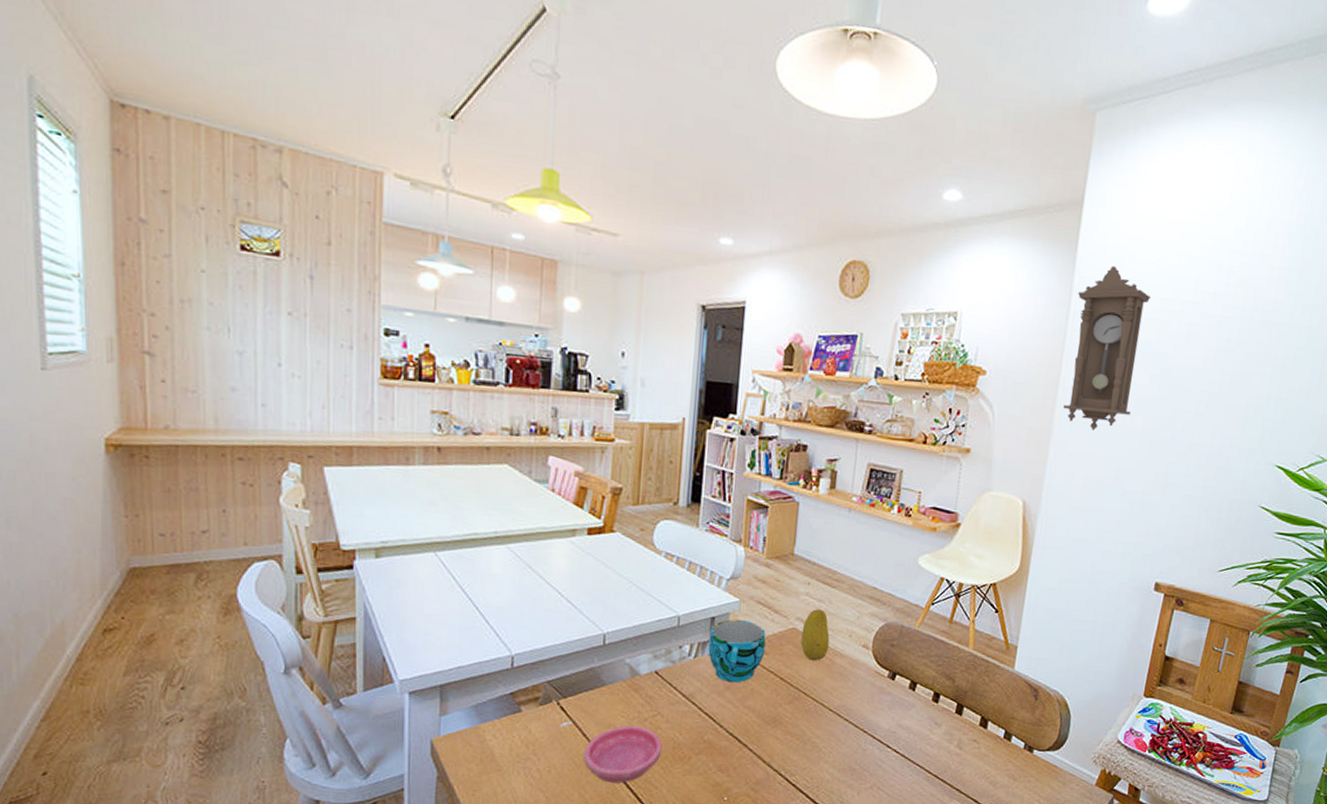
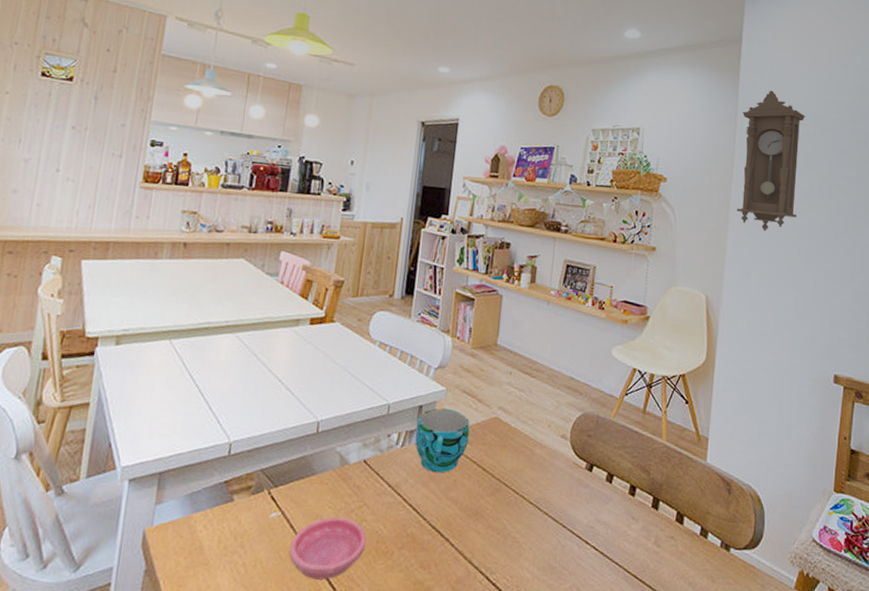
fruit: present [801,609,830,661] -> none [502,398,530,451]

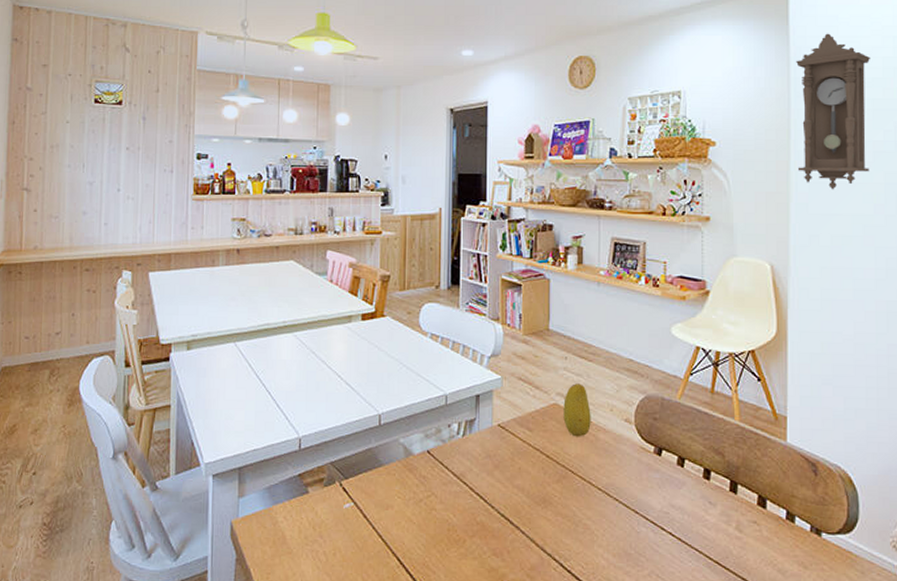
saucer: present [289,516,367,580] -> none [365,506,438,567]
cup: present [415,408,470,473] -> none [475,396,529,461]
fruit: none [502,398,530,451] -> present [563,383,591,437]

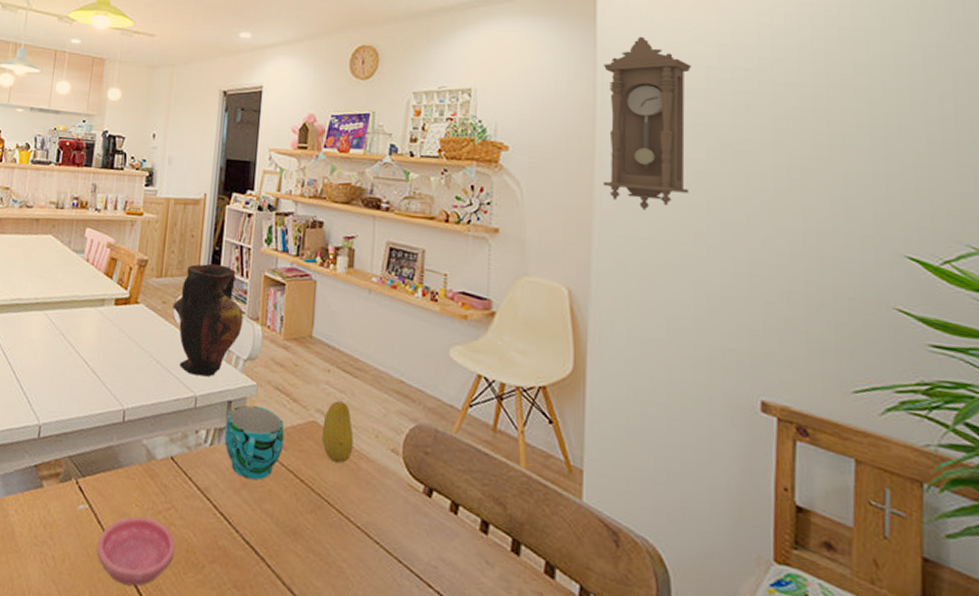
saucer: none [365,506,438,567] -> present [97,516,176,586]
vase: none [418,273,485,376] -> present [173,263,244,377]
cup: none [475,396,529,461] -> present [224,405,285,480]

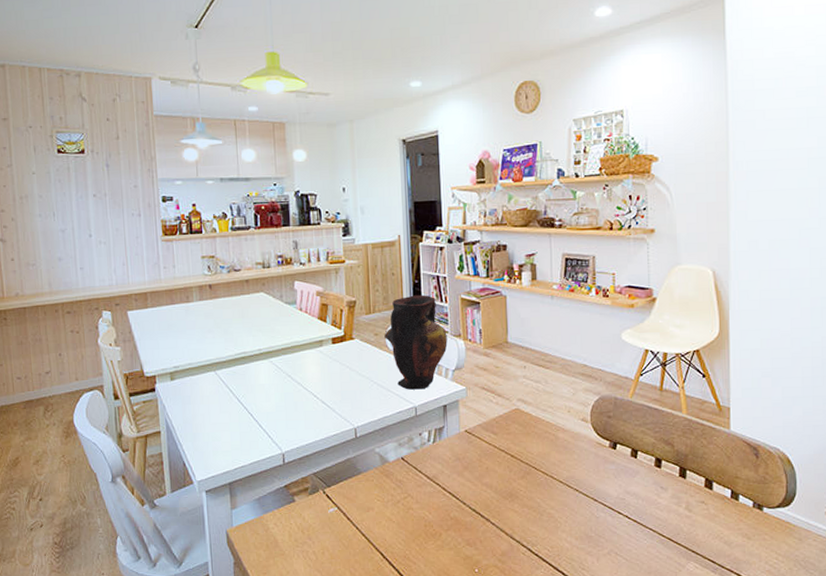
saucer: present [97,516,176,586] -> none [349,507,416,561]
cup: present [224,405,285,480] -> none [444,405,494,463]
fruit: present [322,401,354,463] -> none [524,389,551,437]
pendulum clock: present [602,36,692,211] -> none [733,45,806,197]

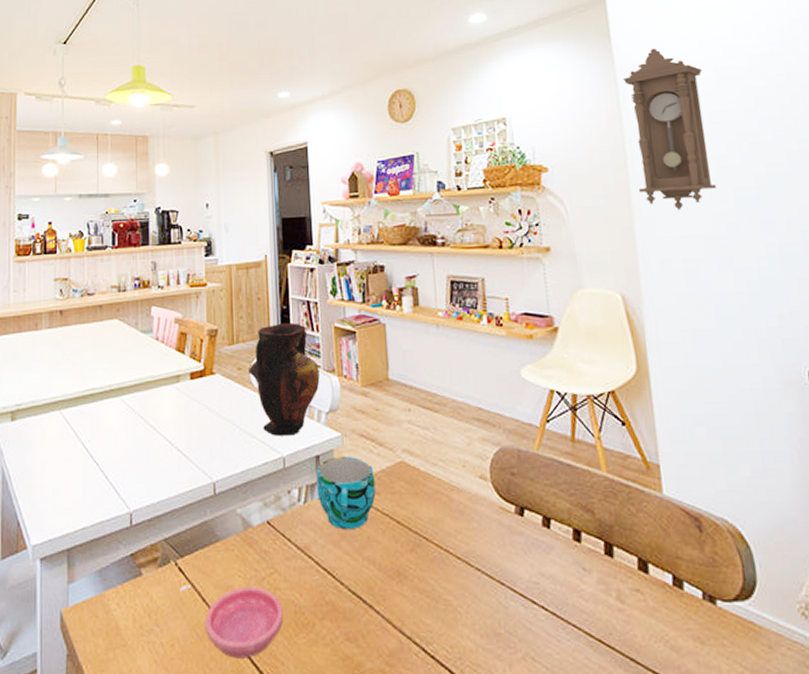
saucer: none [349,507,416,561] -> present [205,586,284,658]
cup: none [444,405,494,463] -> present [316,456,376,530]
pendulum clock: none [733,45,806,197] -> present [623,48,716,210]

